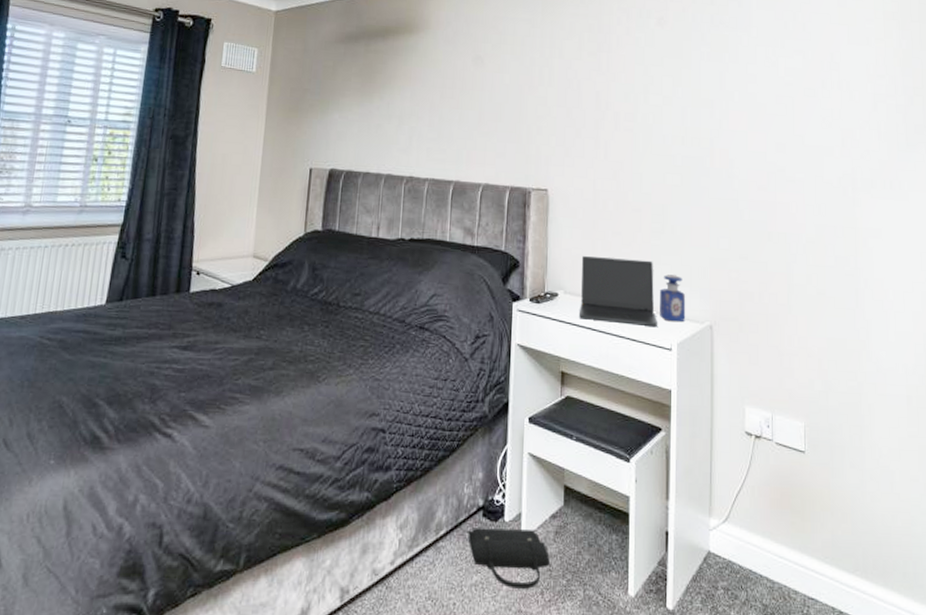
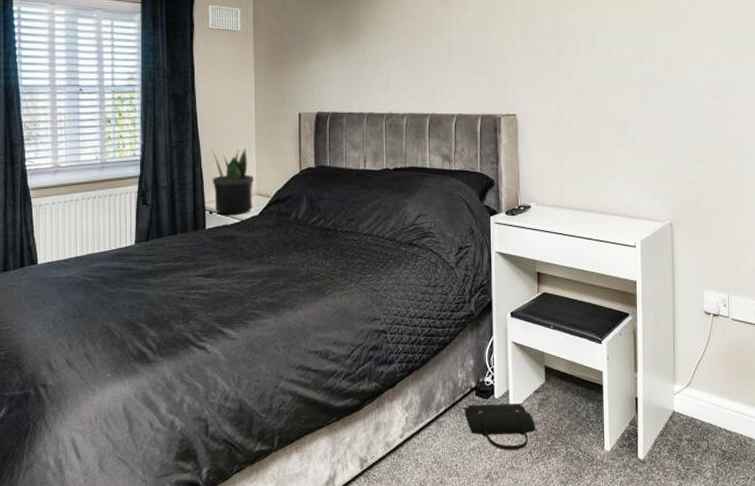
planter: none [204,201,251,278] -> present [212,149,253,215]
laptop: present [579,256,657,326] -> none [550,170,622,228]
perfume bottle: present [660,274,686,322] -> none [623,181,648,223]

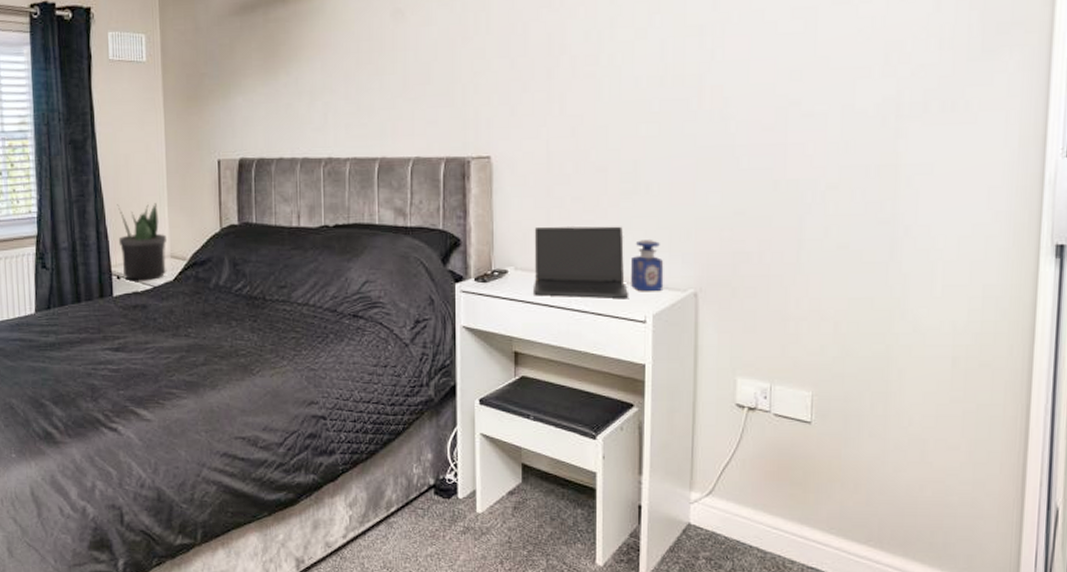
handbag: present [464,404,536,451] -> none [420,504,508,560]
laptop: none [550,170,622,228] -> present [534,226,628,298]
perfume bottle: none [623,181,648,223] -> present [631,240,664,292]

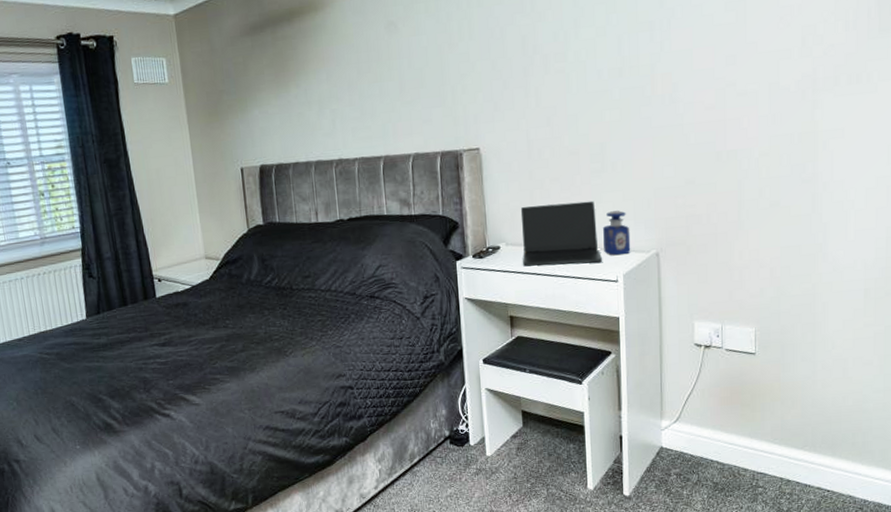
planter: present [117,203,166,280] -> none [152,211,202,282]

